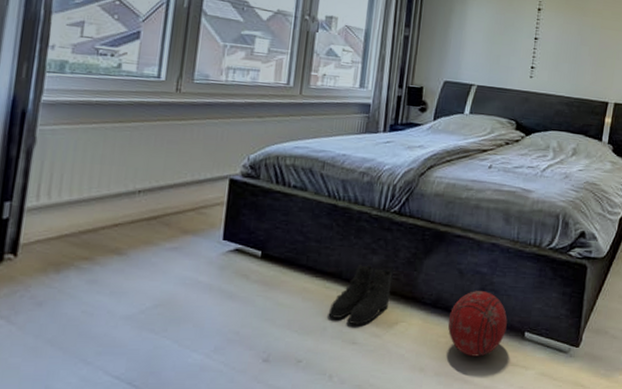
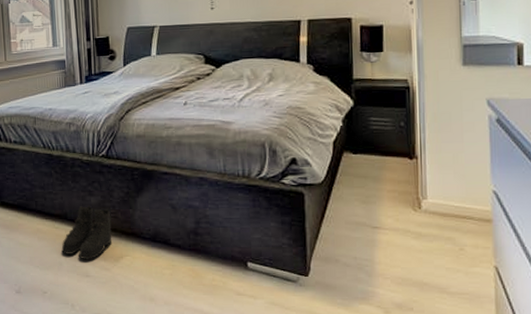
ball: present [447,291,507,357] -> none [169,224,228,287]

